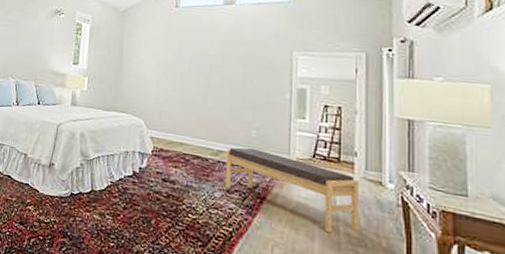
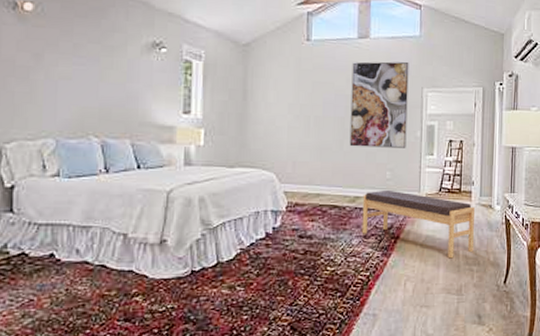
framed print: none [213,25,277,109] -> present [349,61,409,148]

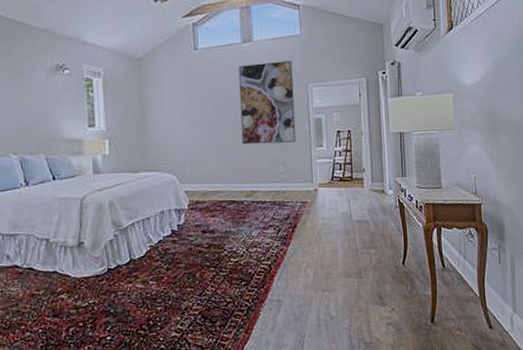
bench: present [361,189,475,259] -> none [258,182,369,244]

